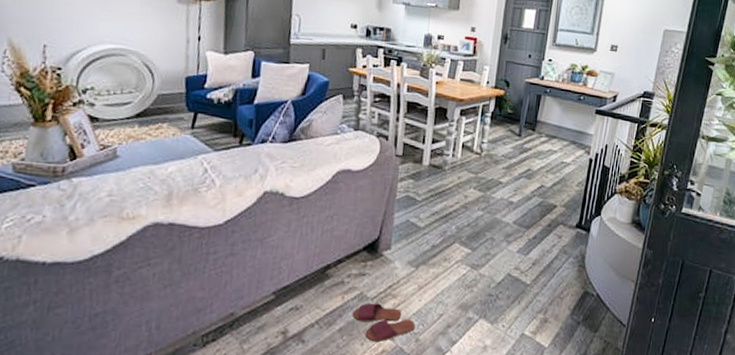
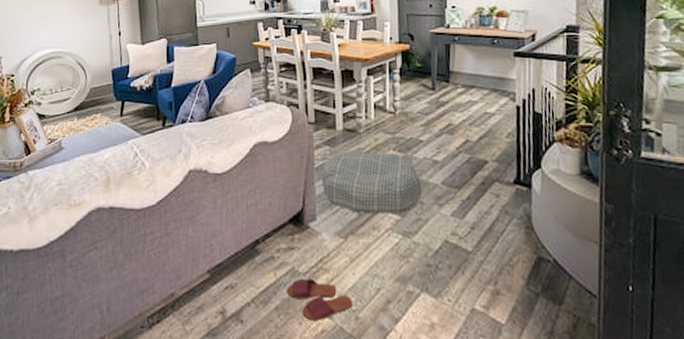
dog bed: none [401,185,495,247] -> present [320,150,422,214]

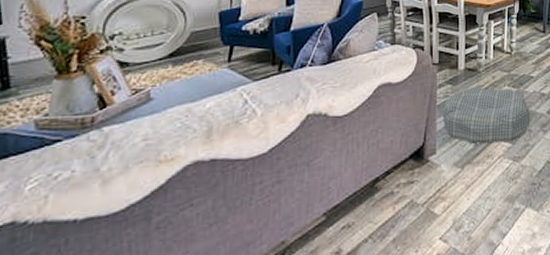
slippers: present [287,278,353,320] -> none [405,208,467,247]

